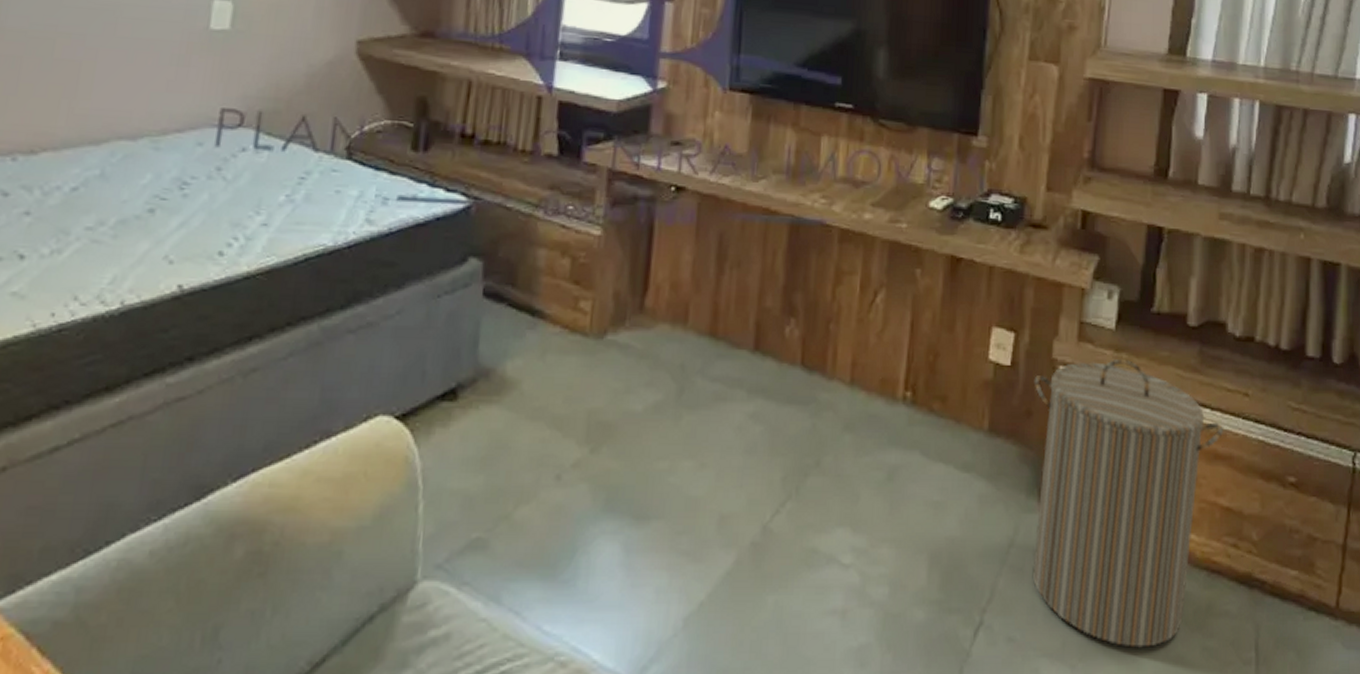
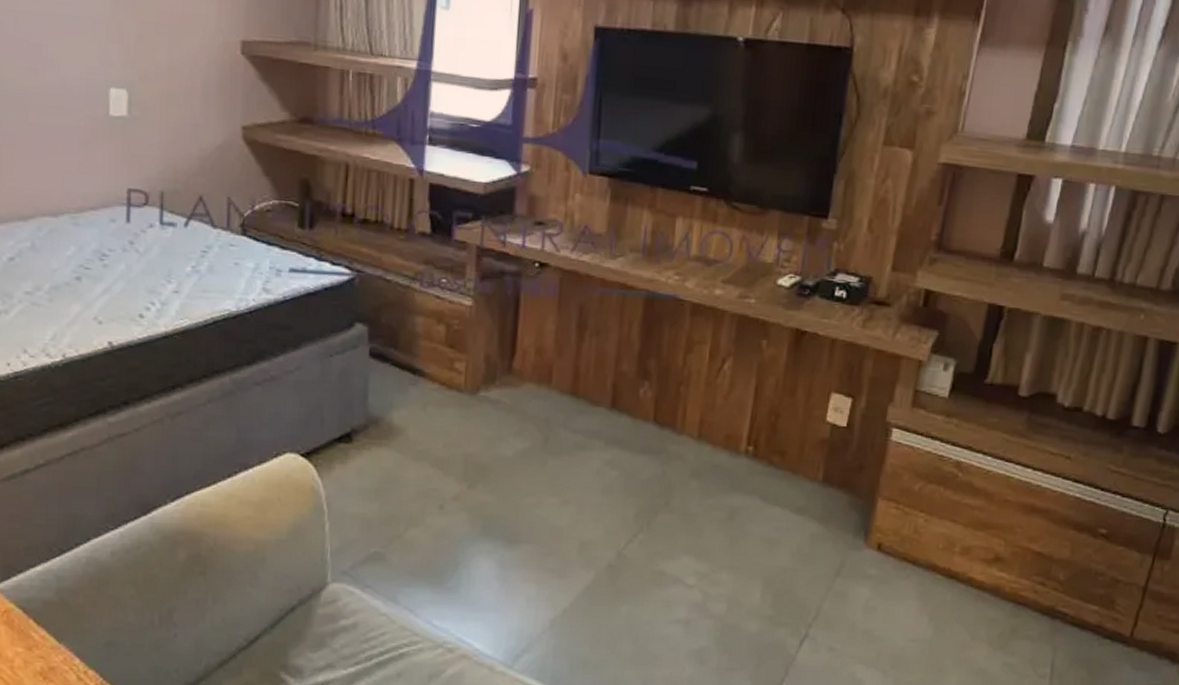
laundry hamper: present [1032,359,1223,648] -> none [854,424,1043,661]

